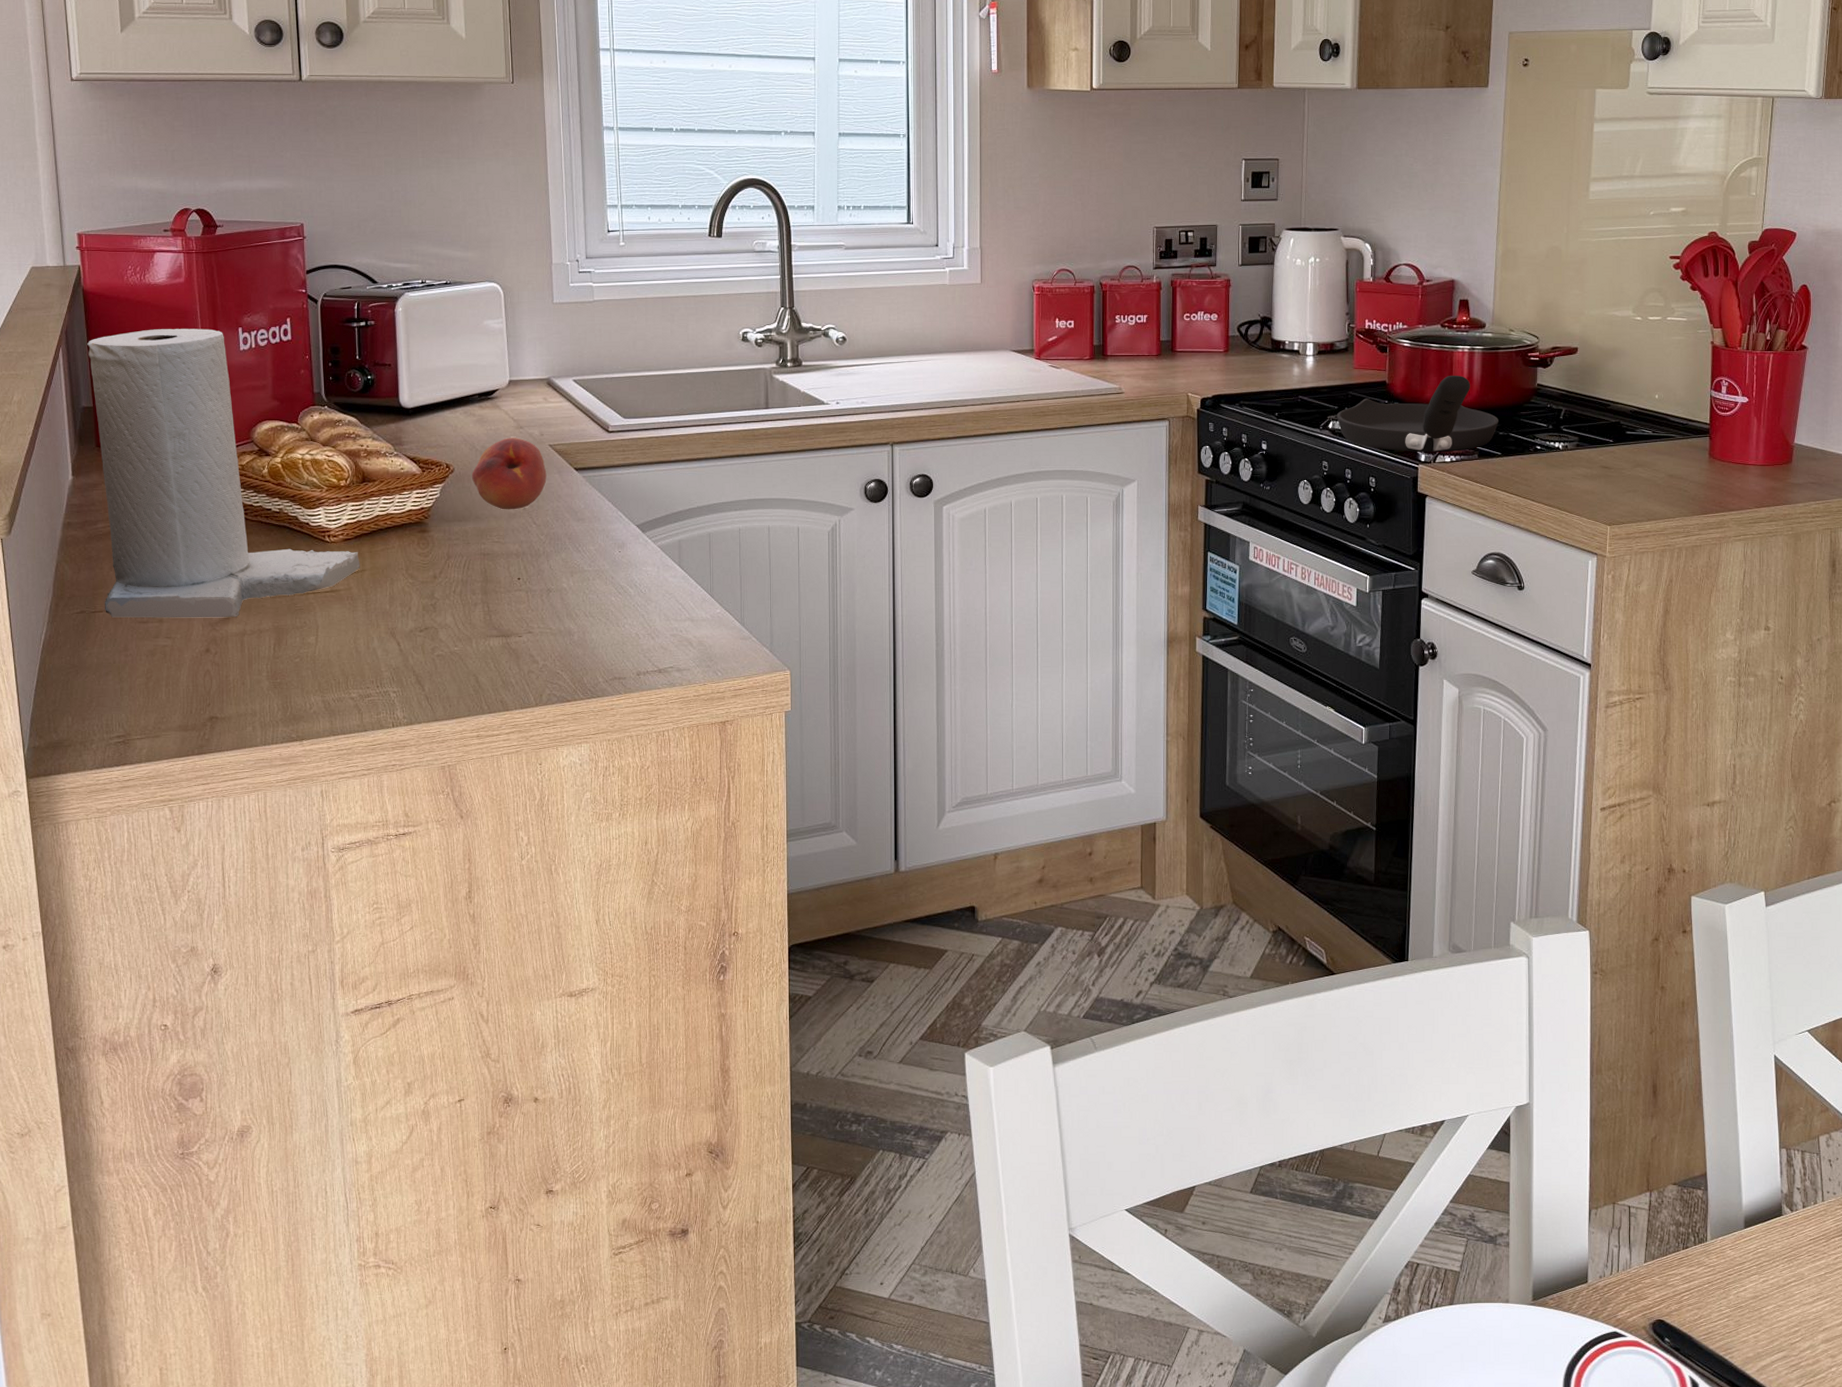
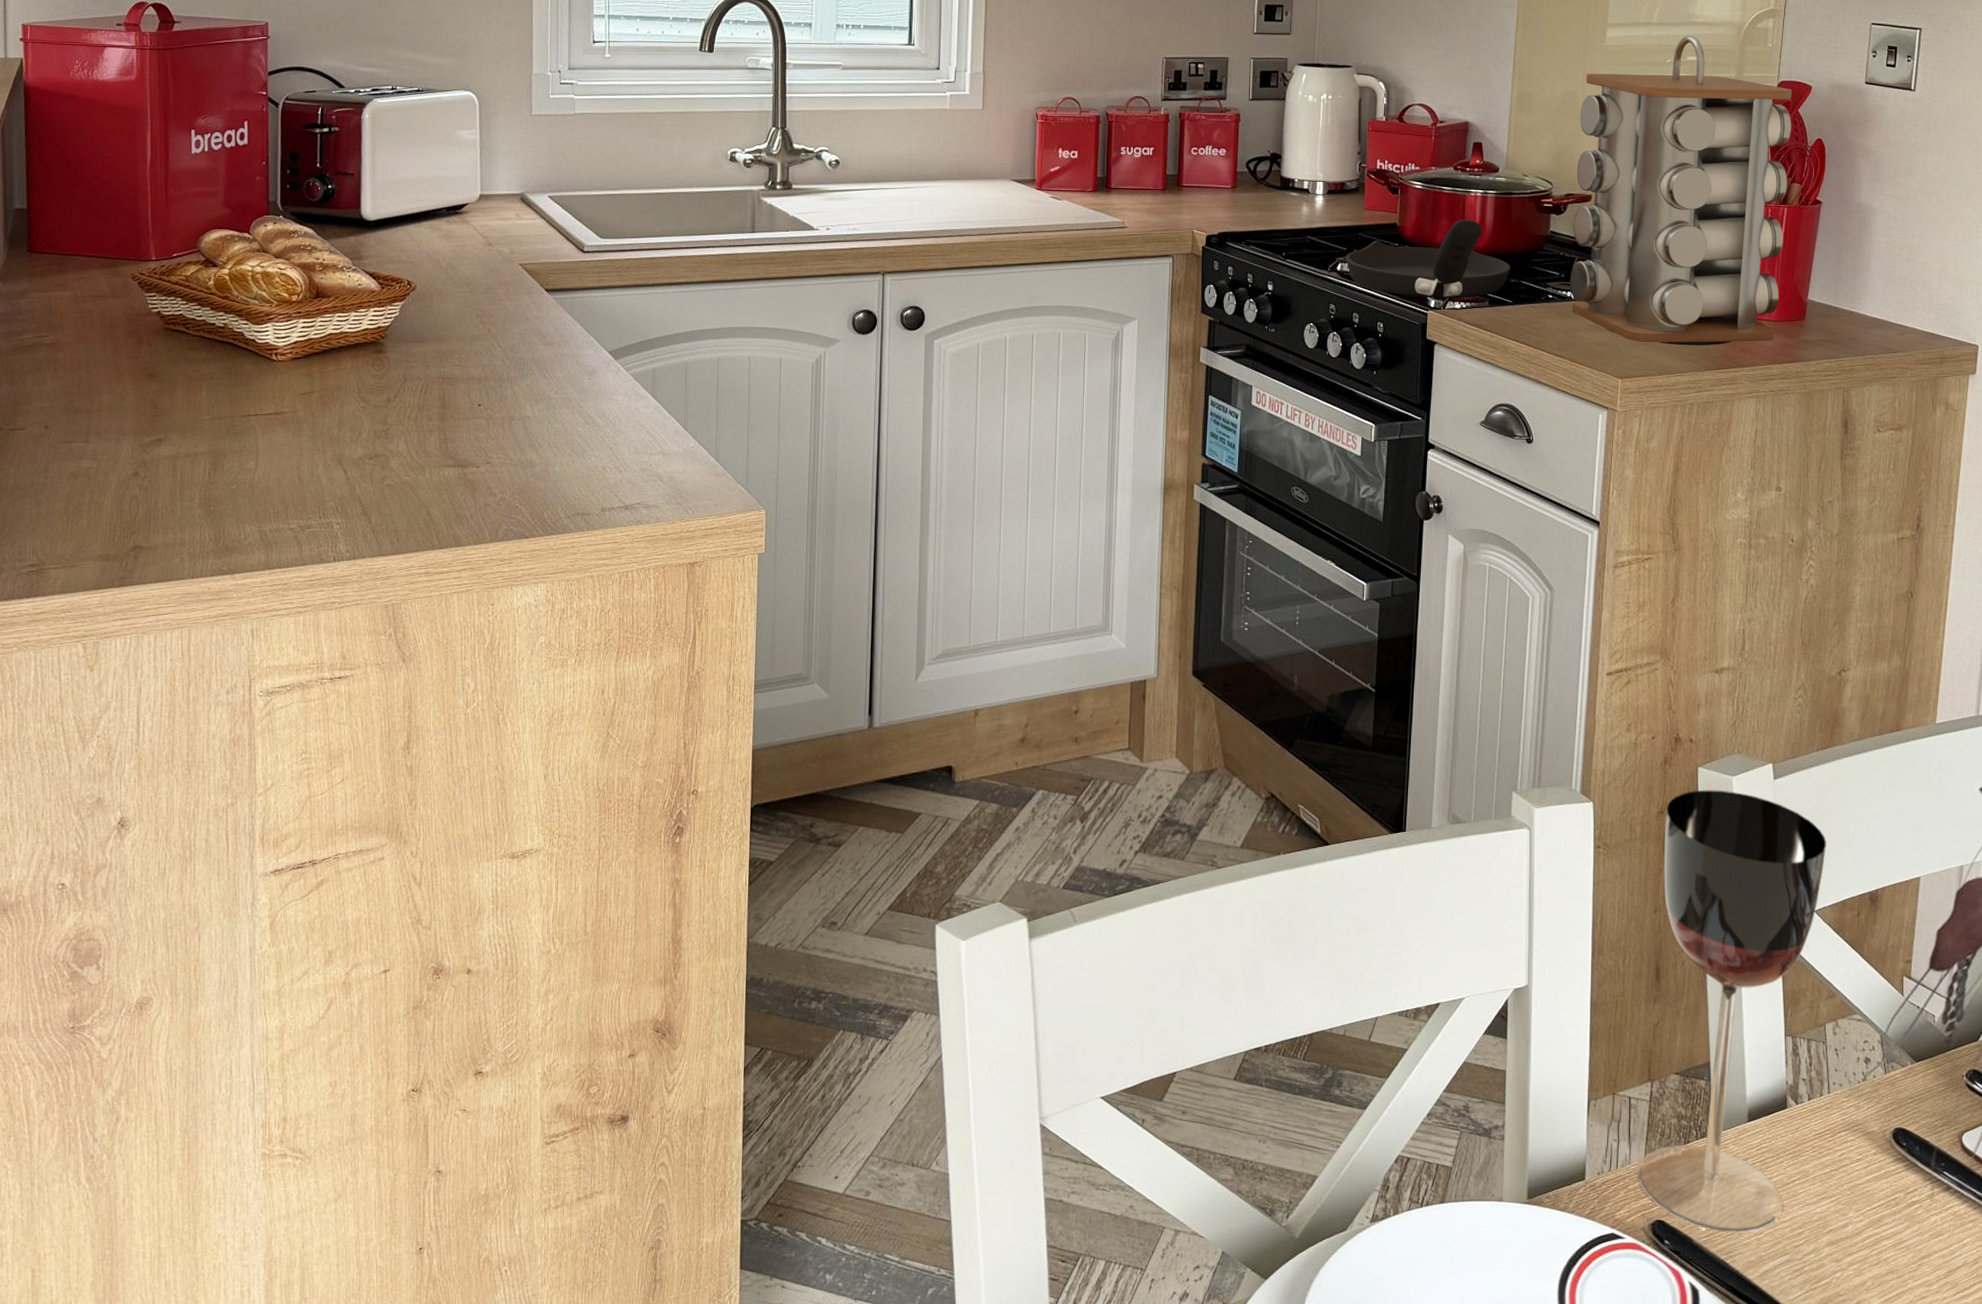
paper towel: present [87,329,361,618] -> none [25,128,309,439]
fruit: present [471,437,547,510] -> none [434,255,515,332]
spice rack: none [1558,187,1777,491] -> present [1570,35,1792,345]
wineglass: none [1638,917,1818,1332] -> present [1637,790,1826,1234]

